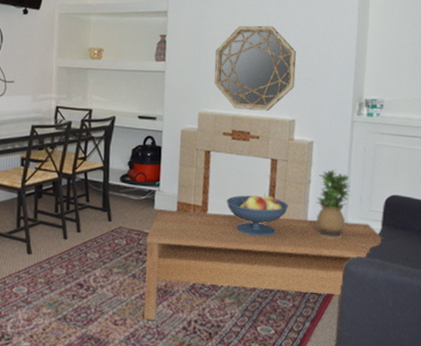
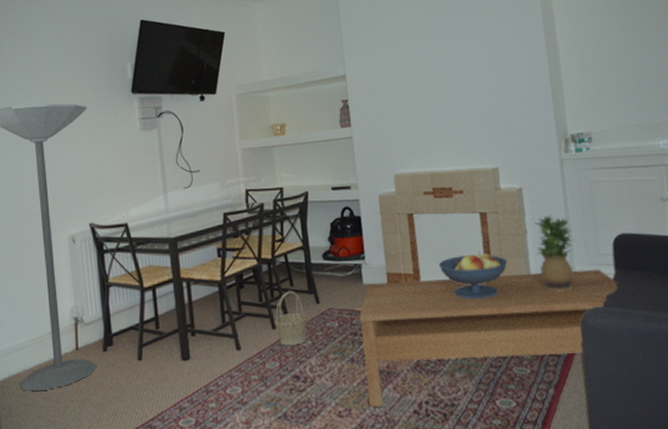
basket: none [66,206,99,257] -> present [274,291,308,346]
home mirror: present [214,25,297,111] -> none [401,73,492,165]

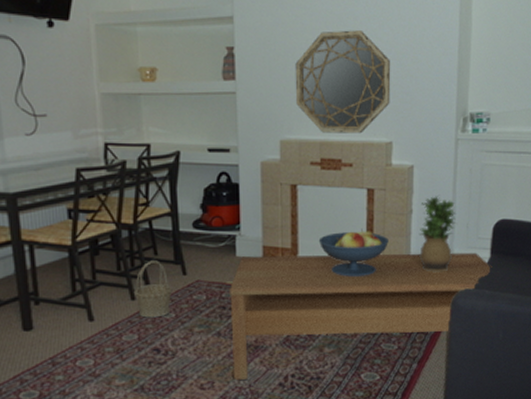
home mirror: none [401,73,492,165] -> present [295,30,391,134]

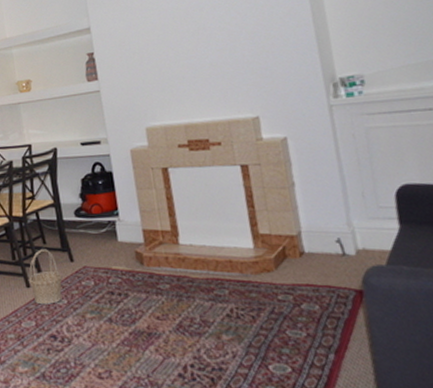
coffee table: present [230,252,492,380] -> none [116,223,405,369]
home mirror: present [295,30,391,134] -> none [150,19,250,117]
fruit bowl: present [318,228,389,277] -> none [197,205,274,257]
potted plant: present [418,195,457,272] -> none [302,164,352,248]

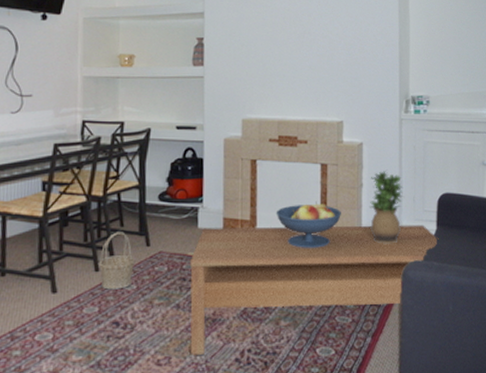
coffee table: none [116,223,405,369] -> present [190,224,439,355]
fruit bowl: none [197,205,274,257] -> present [276,201,341,248]
potted plant: none [302,164,352,248] -> present [369,170,404,244]

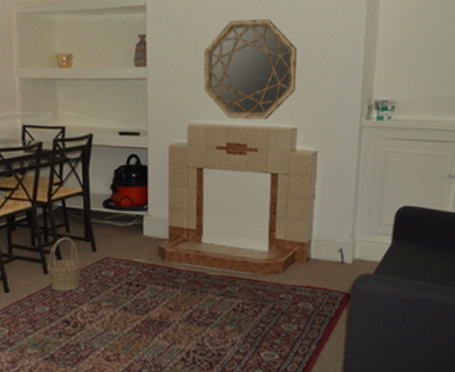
coffee table: present [190,224,439,355] -> none [136,236,394,353]
home mirror: none [256,24,341,114] -> present [203,19,298,120]
fruit bowl: present [276,201,341,248] -> none [222,211,291,258]
potted plant: present [369,170,404,244] -> none [320,180,359,257]

